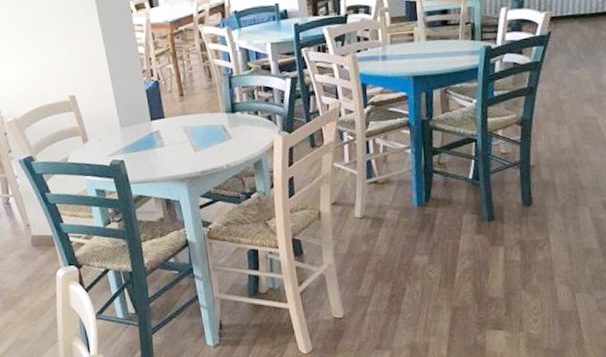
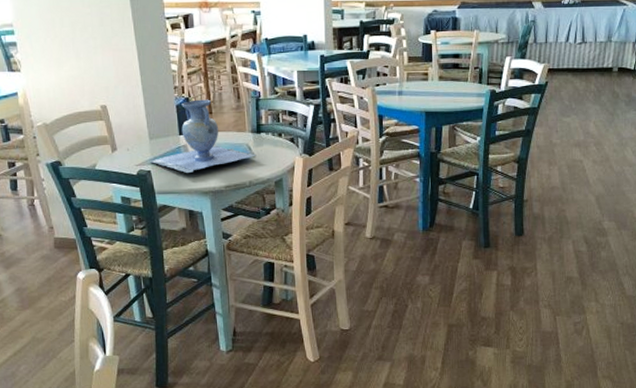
vase: none [123,80,233,161] -> present [150,99,257,174]

